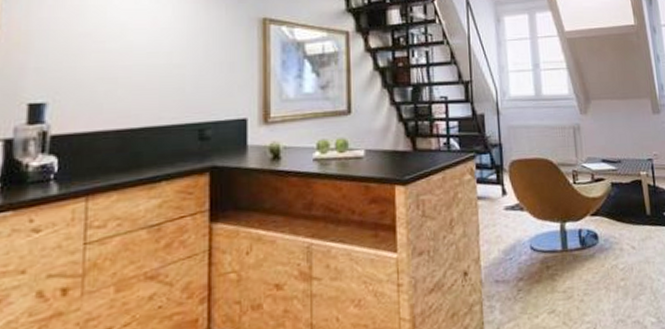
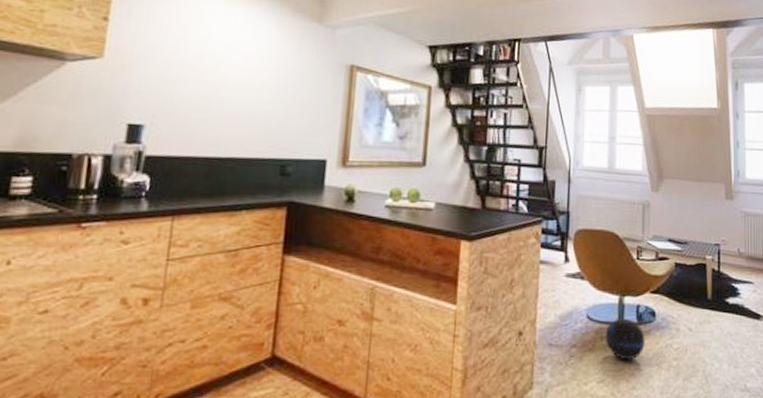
ball: none [550,244,591,287] -> present [605,318,645,360]

